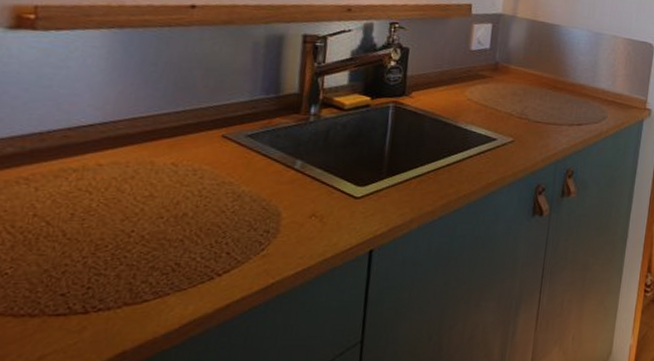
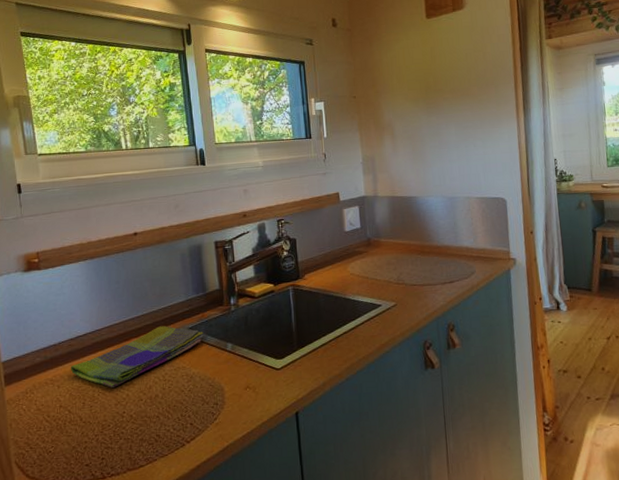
dish towel: none [59,128,266,198] -> present [70,326,204,388]

